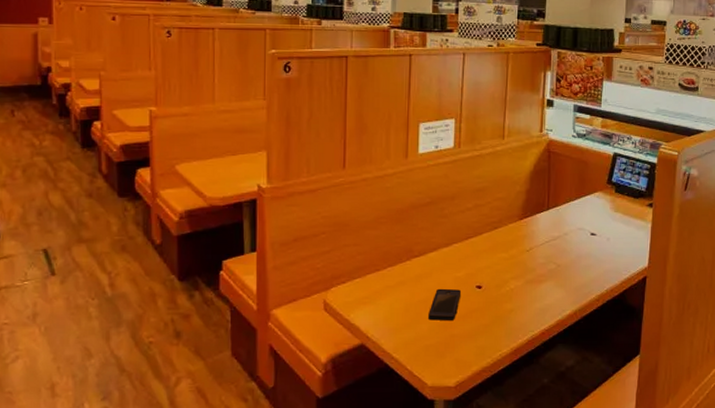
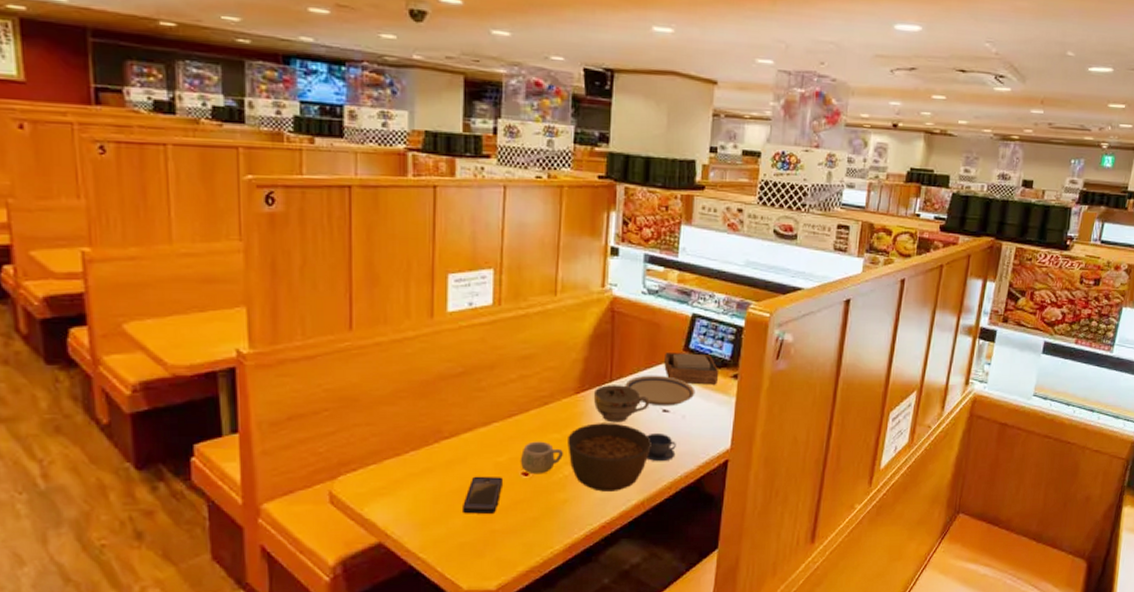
teacup: none [474,259,509,288] -> present [520,441,563,475]
soup bowl: none [513,244,582,303] -> present [567,423,651,492]
teacup: none [534,212,580,244] -> present [593,385,650,423]
plate: none [560,204,618,231] -> present [625,375,696,407]
teacup: none [578,252,602,278] -> present [646,432,676,462]
napkin holder: none [591,184,637,212] -> present [664,351,719,385]

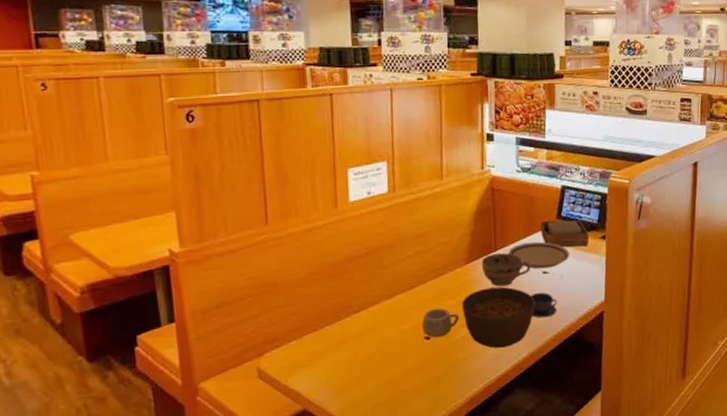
mobile phone: present [463,476,504,515] -> none [375,342,409,378]

